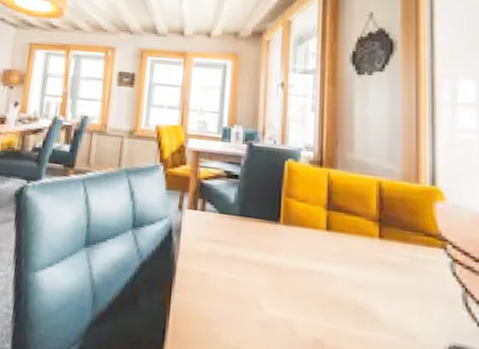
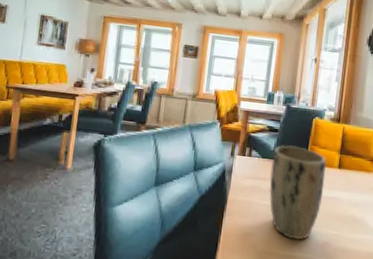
plant pot: none [231,196,309,333] -> present [269,145,326,240]

